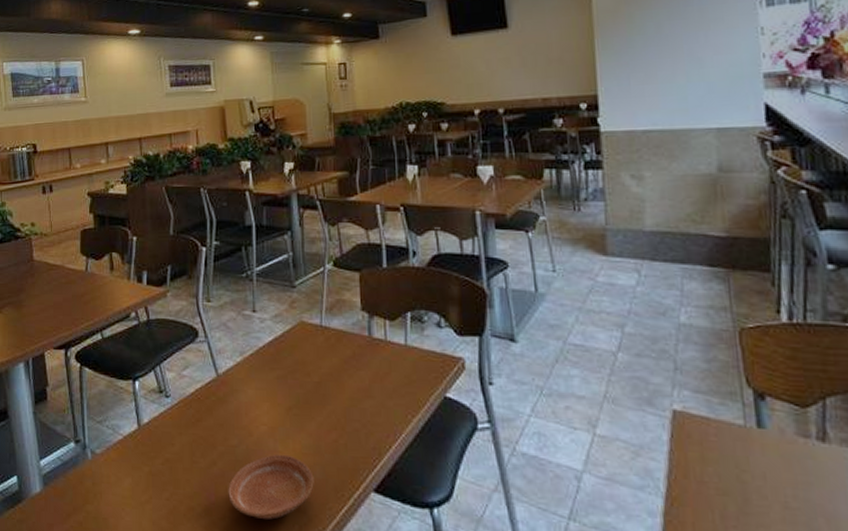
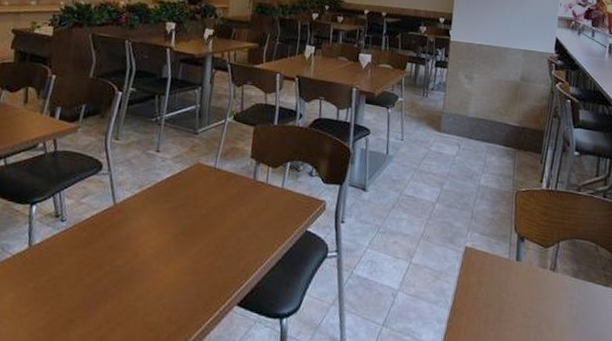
plate: present [228,454,314,520] -> none [107,273,188,329]

